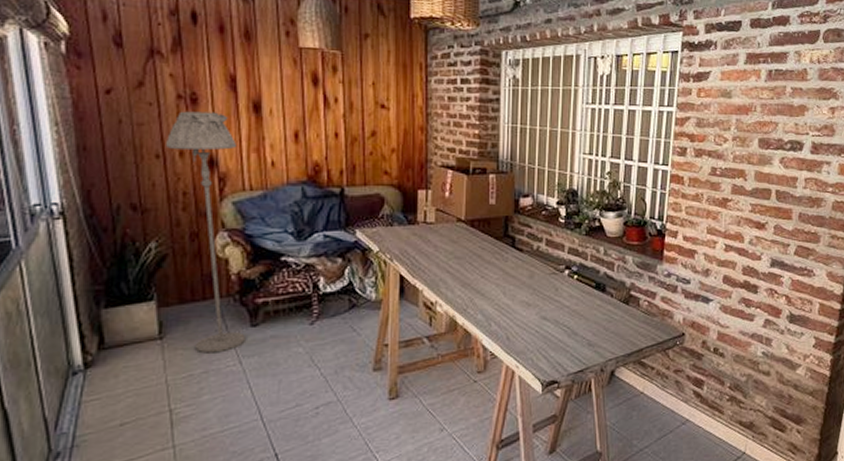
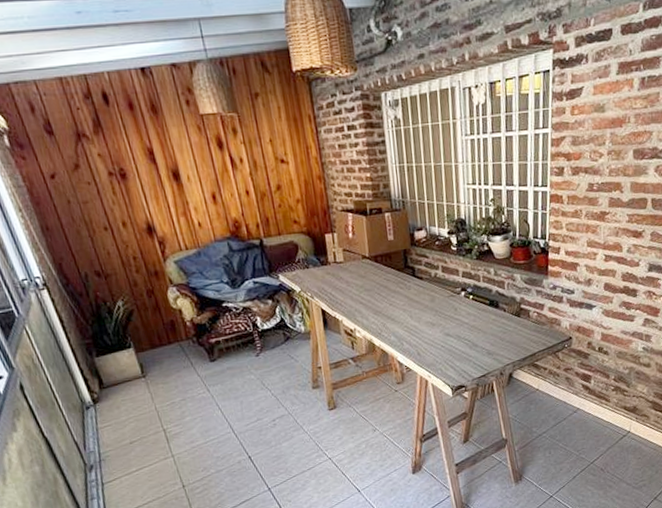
floor lamp: present [166,111,245,354] -> none [109,184,208,386]

